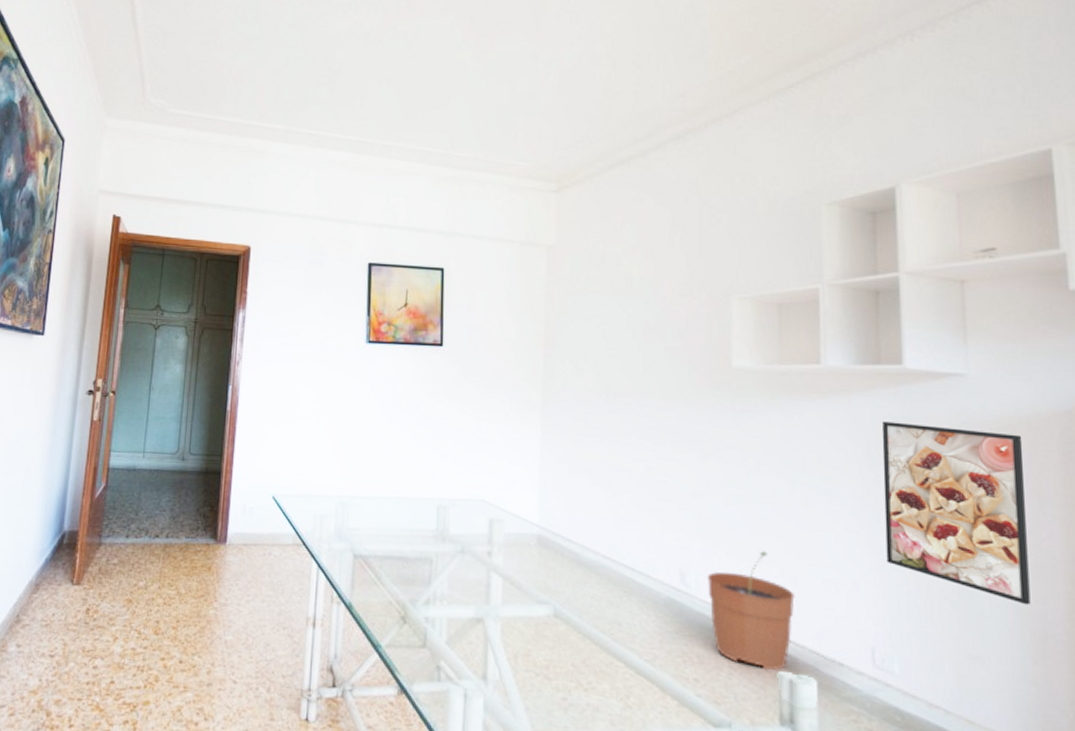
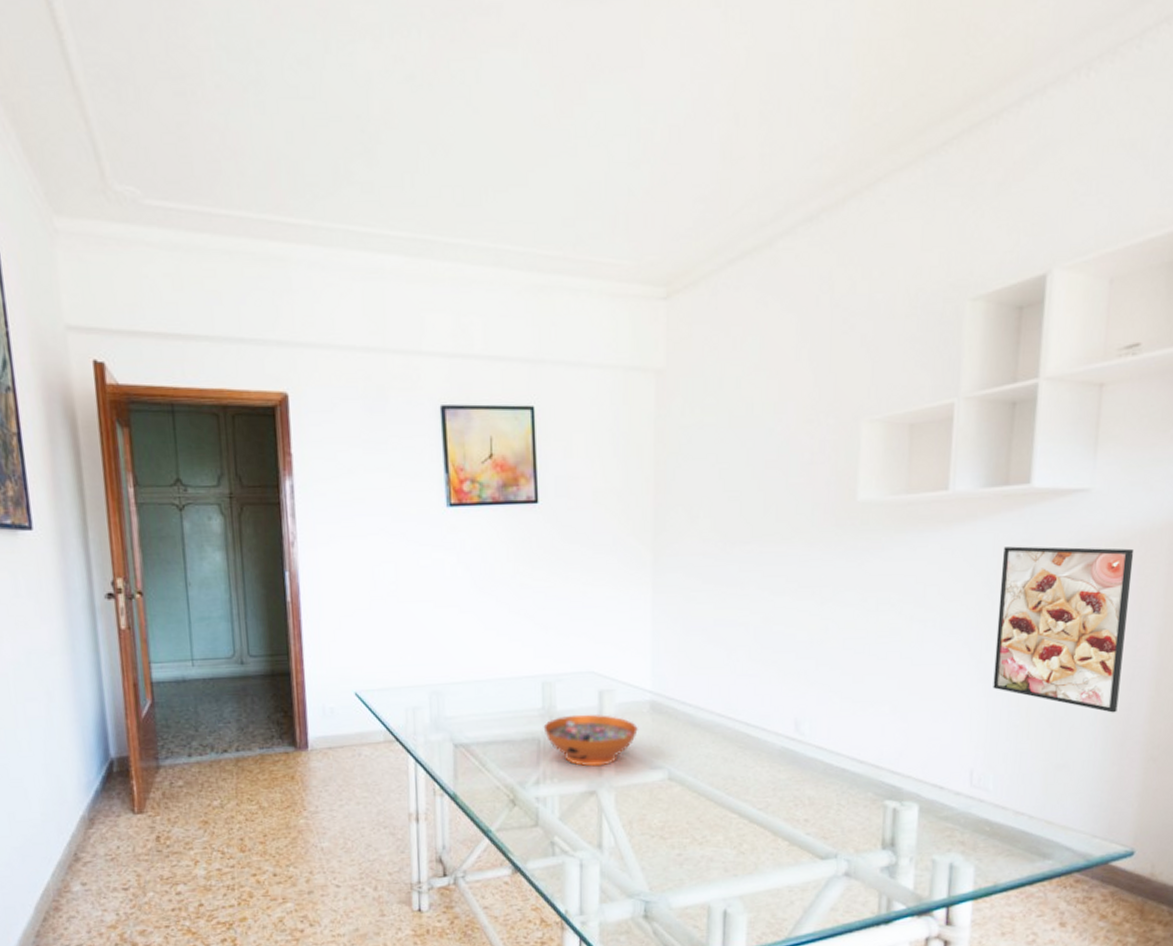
decorative bowl: none [436,539,525,594] -> present [543,713,638,767]
plant pot: present [707,551,795,671] -> none [821,691,904,803]

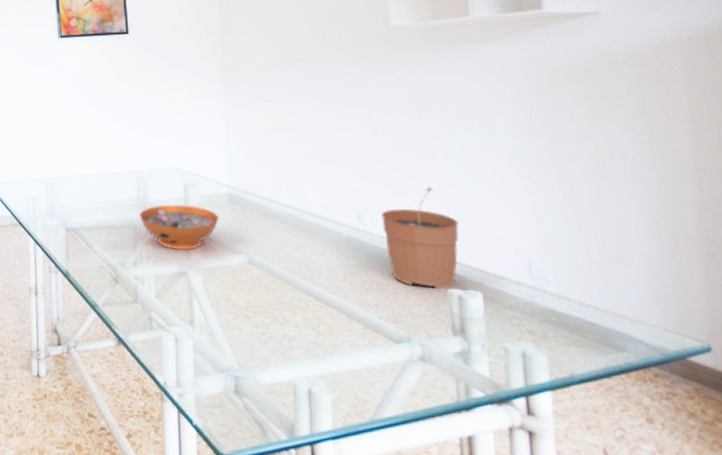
plant pot: none [821,691,904,803] -> present [380,187,459,290]
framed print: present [993,546,1135,713] -> none [527,61,664,210]

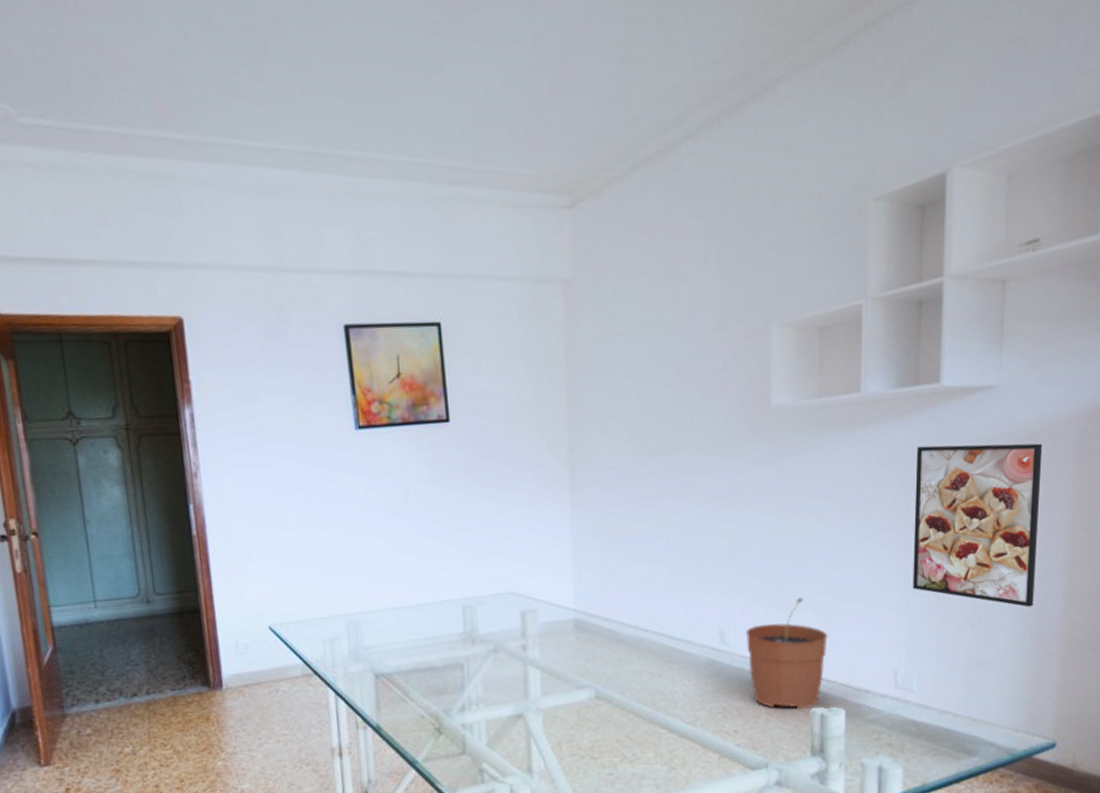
decorative bowl: present [139,204,219,250] -> none [466,635,563,690]
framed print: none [527,61,664,210] -> present [912,443,1043,608]

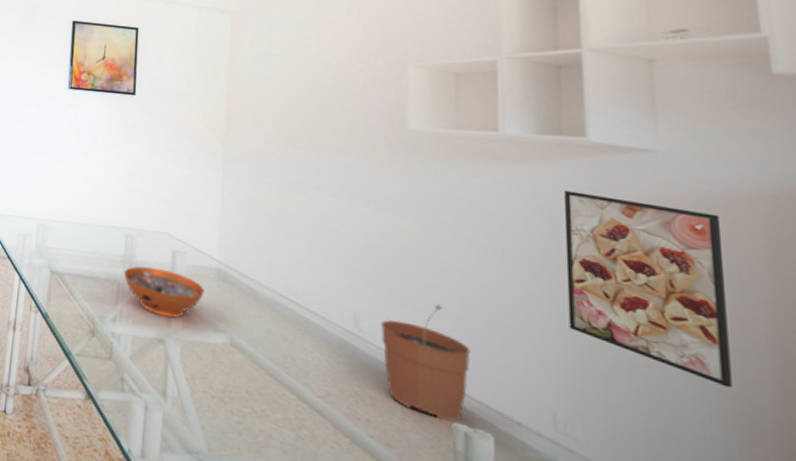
decorative bowl: none [466,635,563,690] -> present [123,266,205,318]

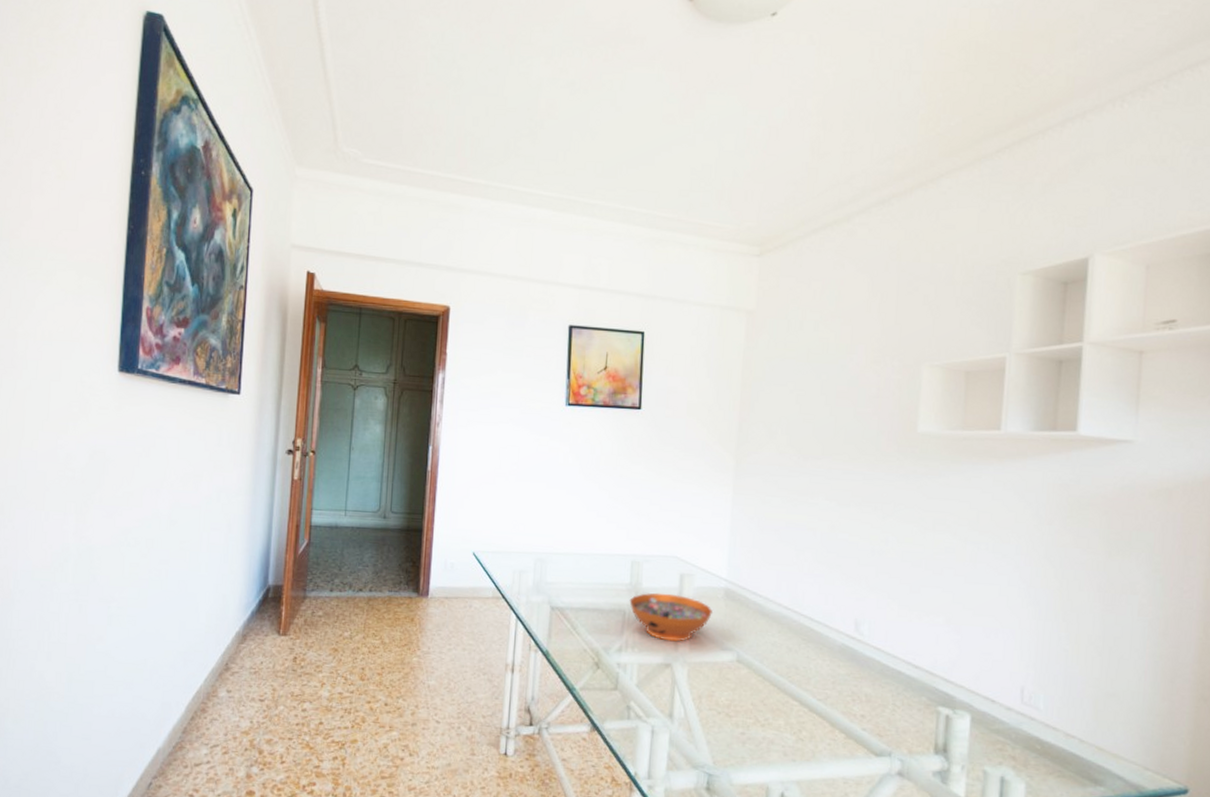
plant pot: present [380,304,471,422] -> none [879,602,958,707]
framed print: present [564,190,733,388] -> none [1043,484,1178,649]

